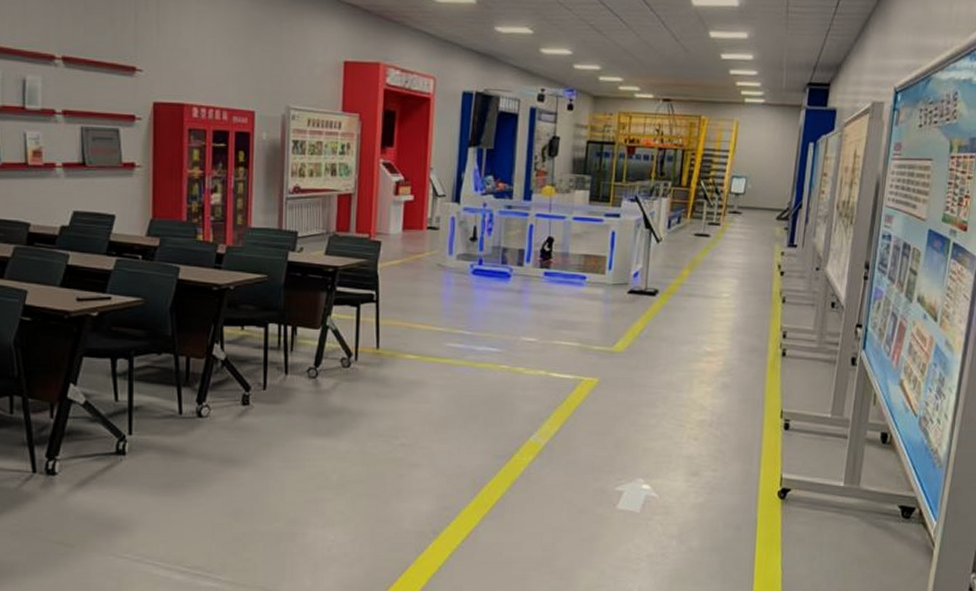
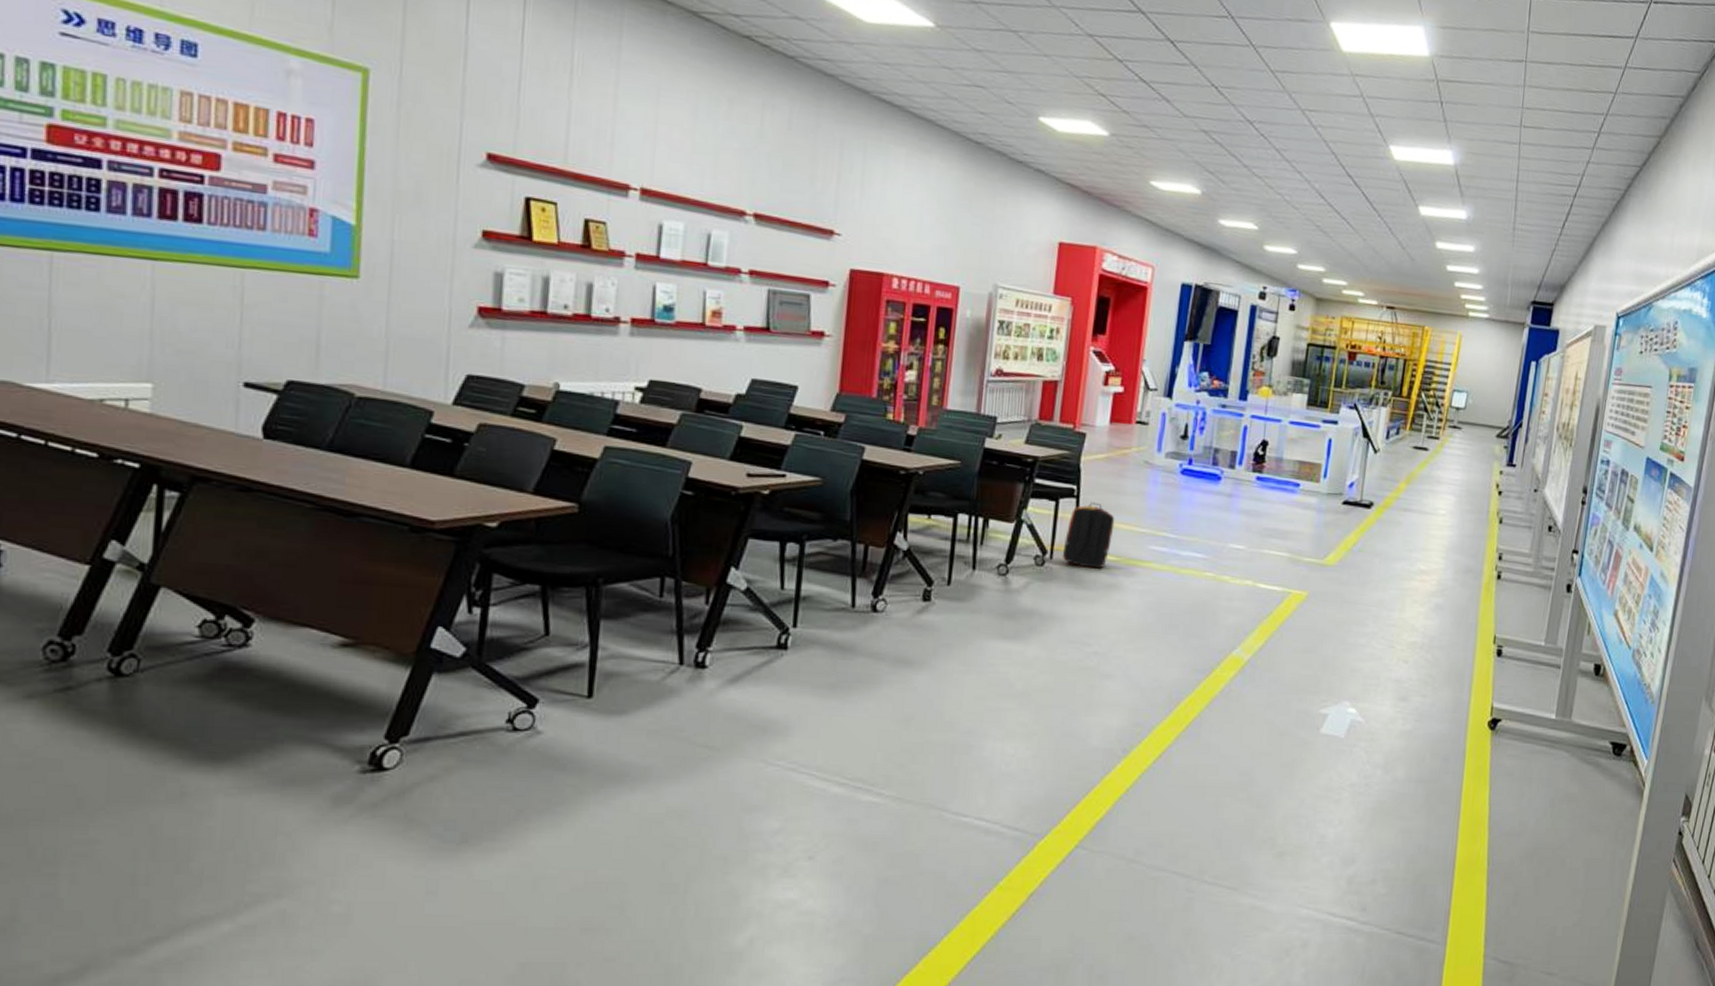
backpack: none [366,306,413,367] -> present [1062,502,1115,569]

